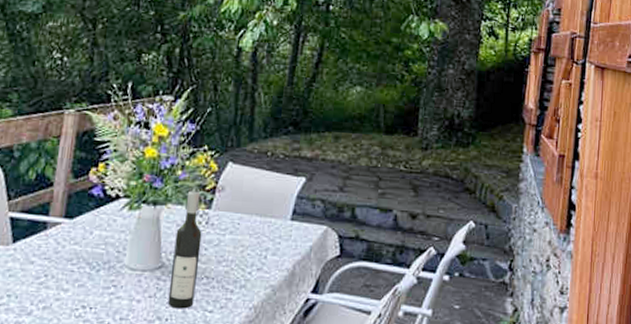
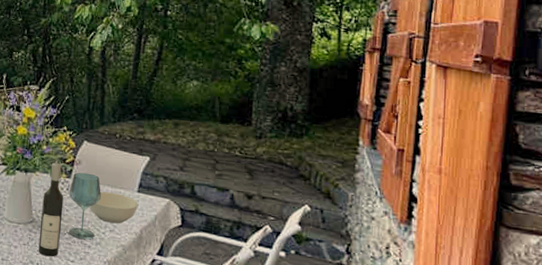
wine glass: none [207,201,249,283] -> present [68,172,102,240]
bowl: none [232,222,292,261] -> present [89,191,139,224]

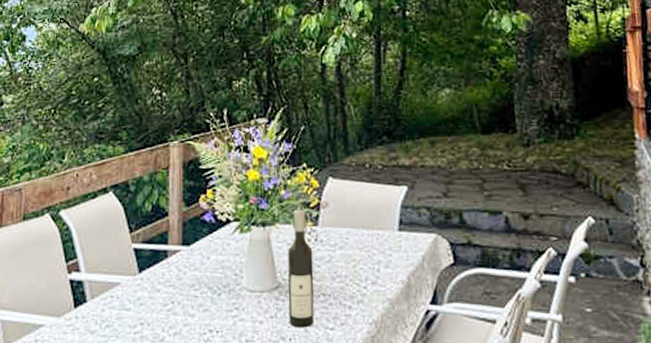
wine glass: present [68,172,102,240] -> none [317,216,358,299]
bowl: present [89,191,139,224] -> none [344,236,402,274]

